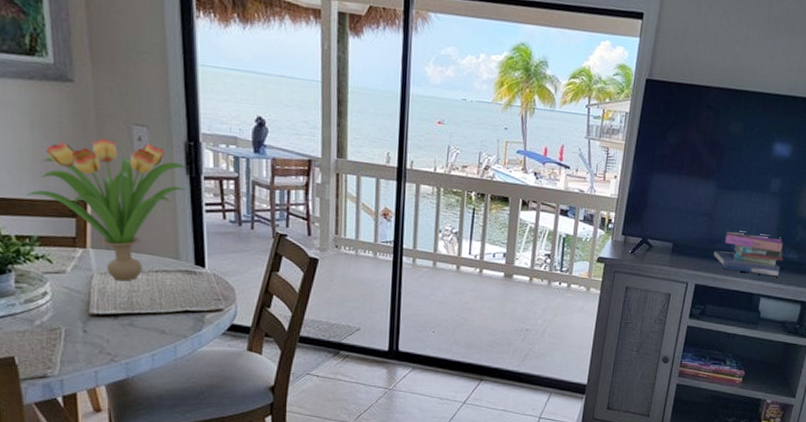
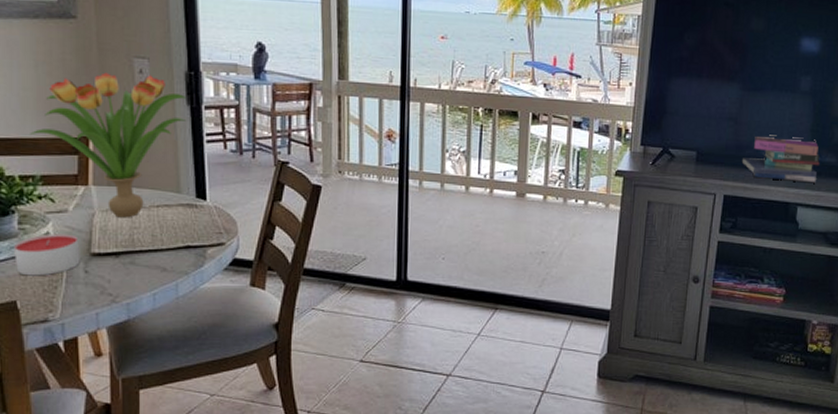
candle: none [11,293,79,334] -> present [14,234,80,276]

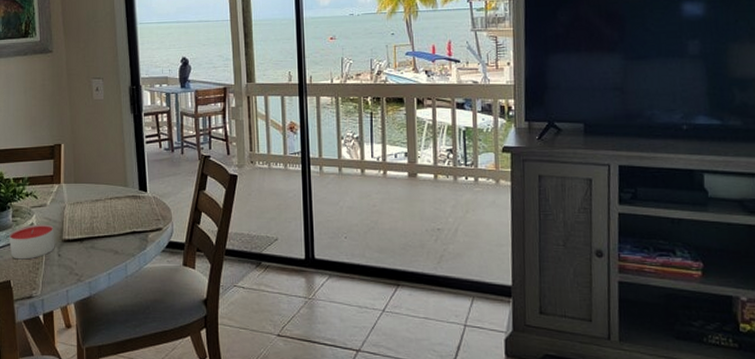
flower arrangement: present [30,72,187,218] -> none [21,91,131,209]
books: present [743,135,820,183] -> none [635,101,723,149]

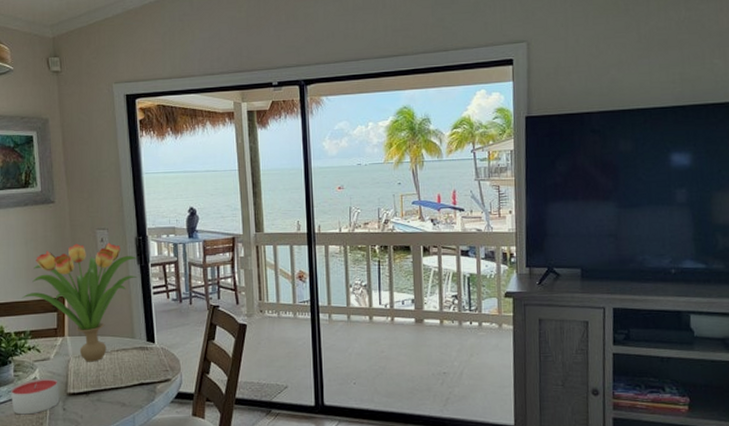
flower arrangement: none [21,91,131,209] -> present [22,242,138,362]

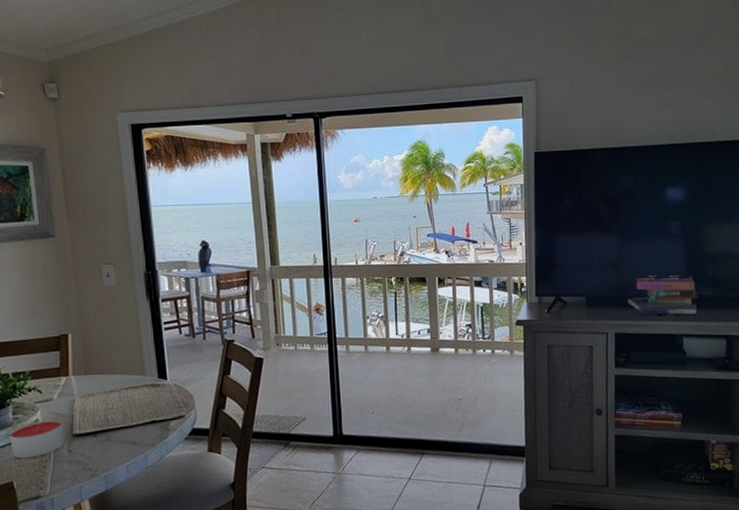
flower arrangement: present [22,242,138,362] -> none [20,277,147,402]
books: none [628,247,707,291] -> present [628,275,698,316]

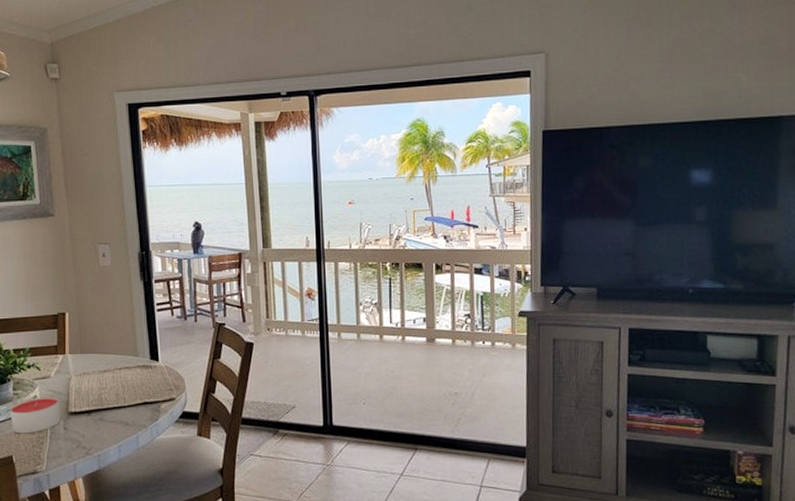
books: present [628,275,698,316] -> none [644,266,726,311]

